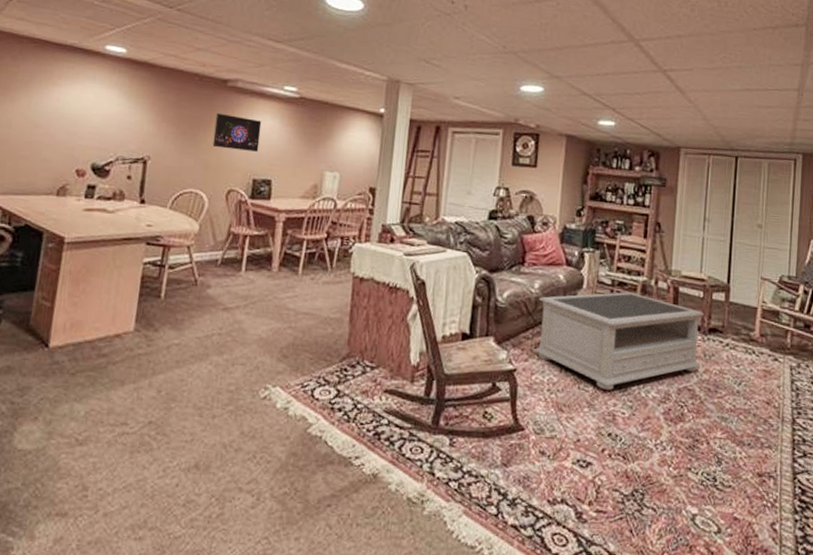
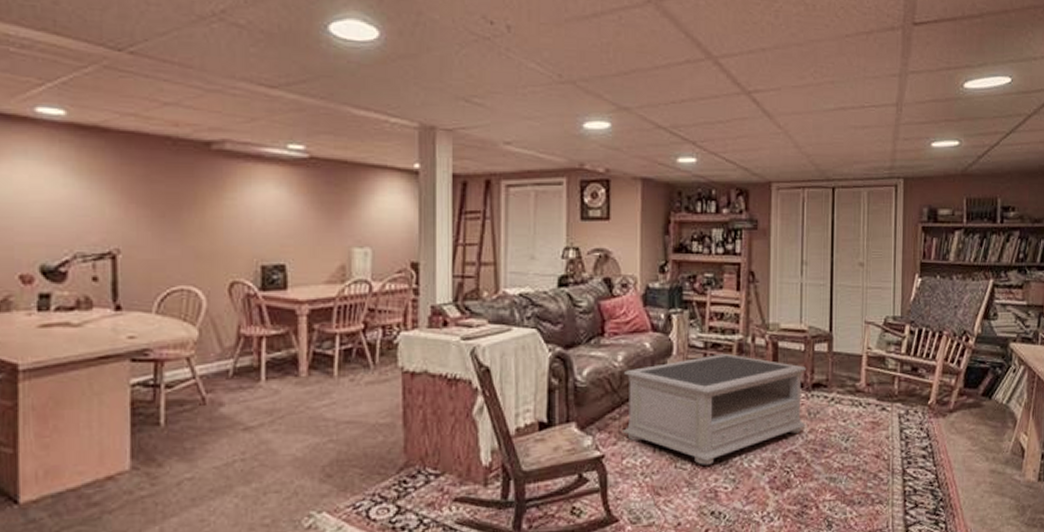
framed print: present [212,112,262,152] -> none [201,185,264,231]

